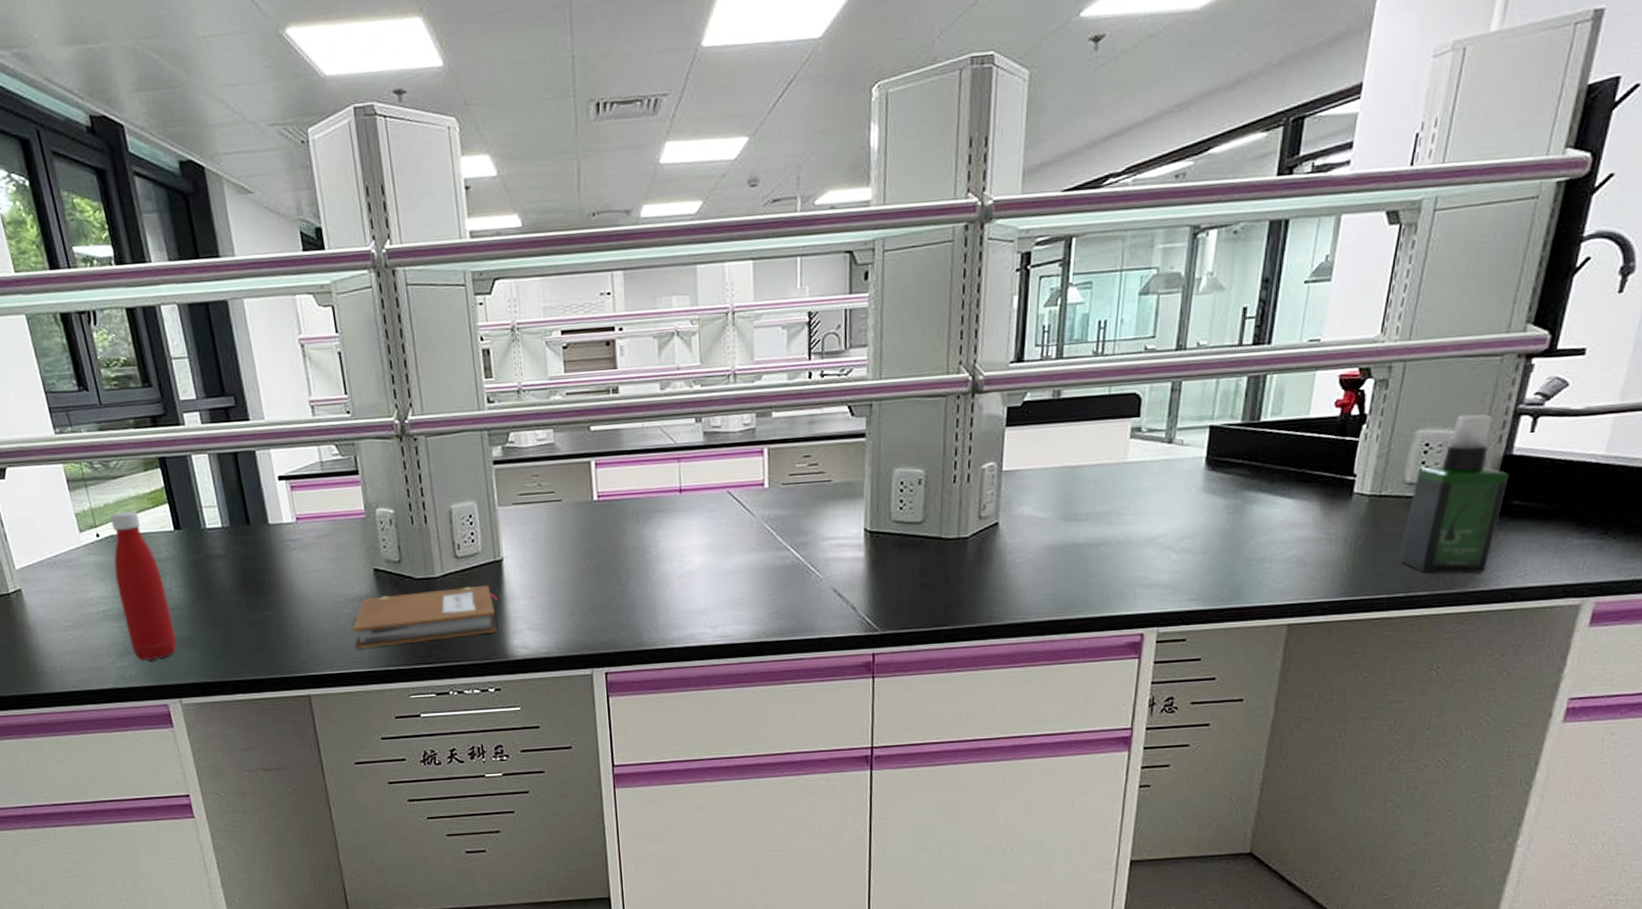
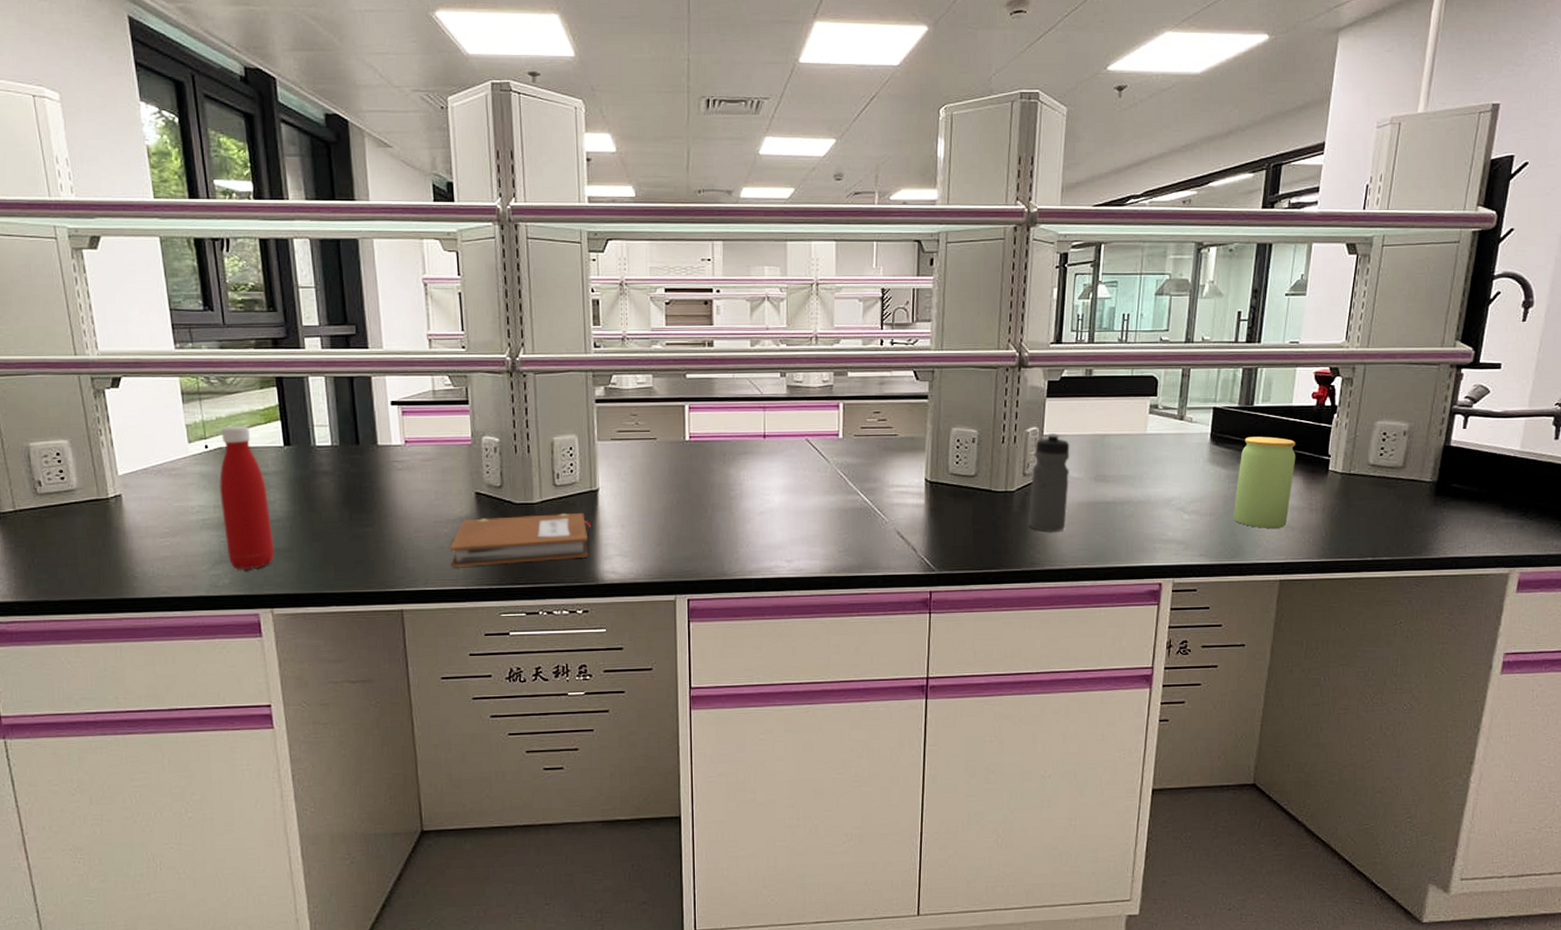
water bottle: none [986,467,1034,581] -> present [1029,432,1070,531]
jar: none [1232,456,1313,566] -> present [1233,436,1296,528]
spray bottle: present [1399,414,1509,574] -> none [1366,411,1449,543]

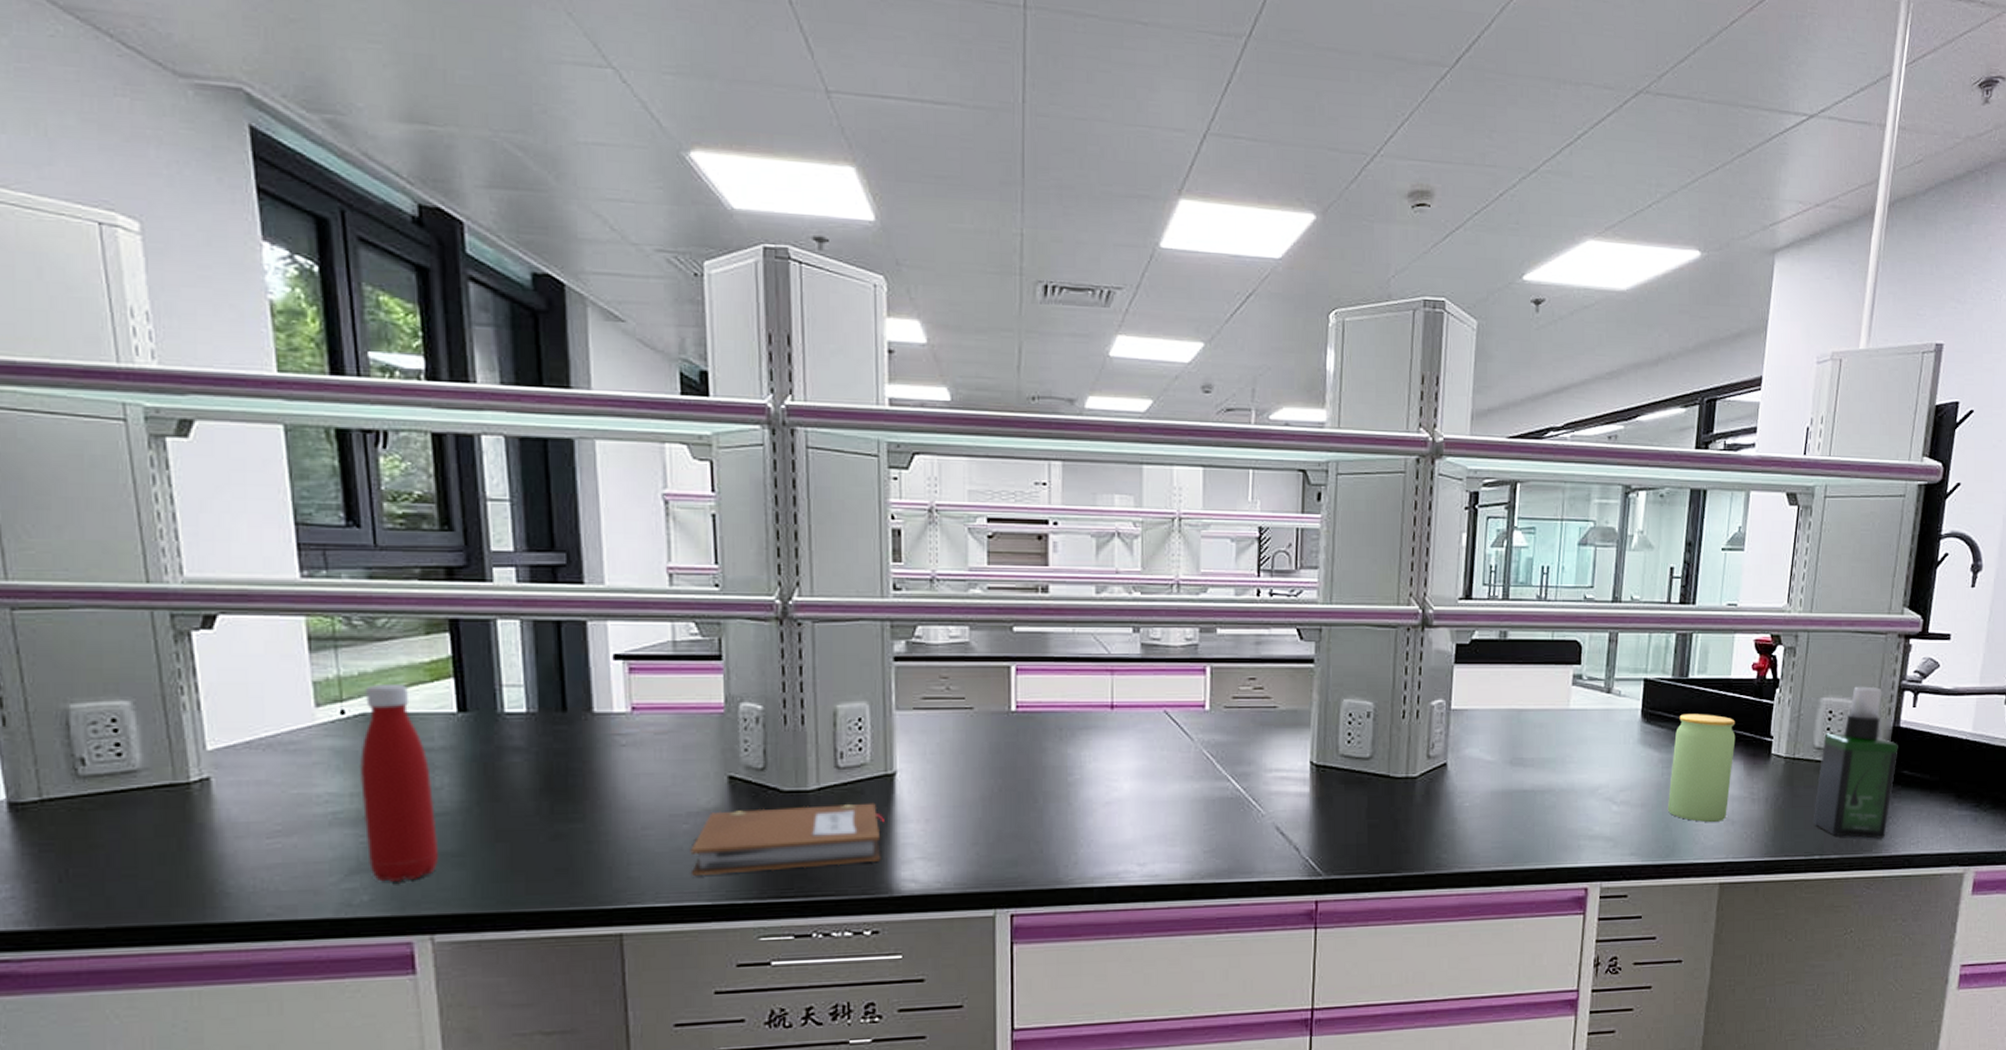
water bottle: present [1029,432,1070,531] -> none [1434,706,1482,826]
spray bottle: none [1366,411,1449,543] -> present [1813,686,1898,839]

